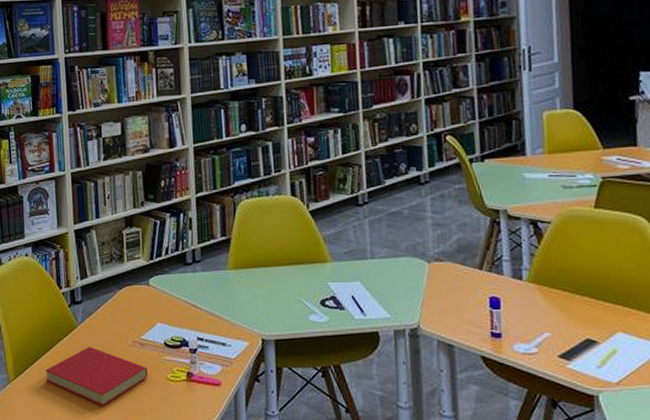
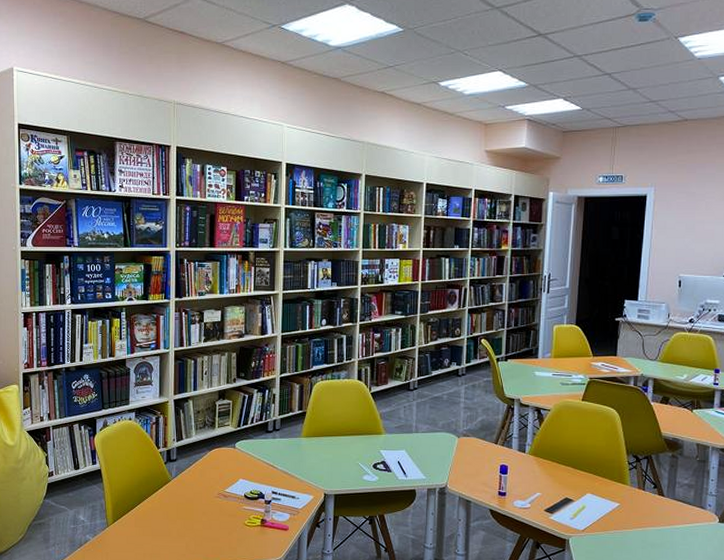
book: present [45,347,149,406] -> none [141,497,229,546]

